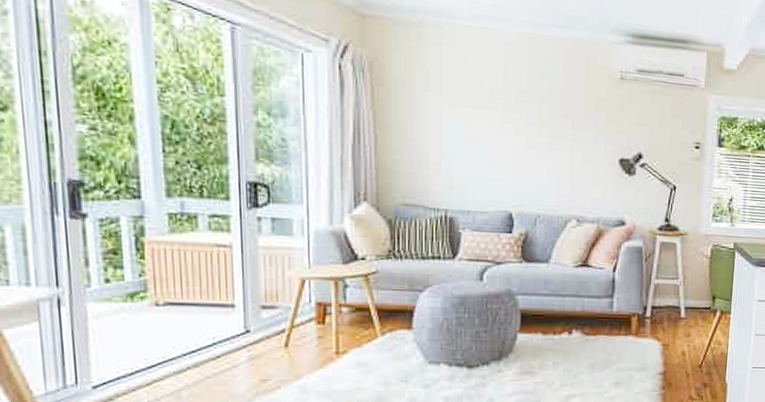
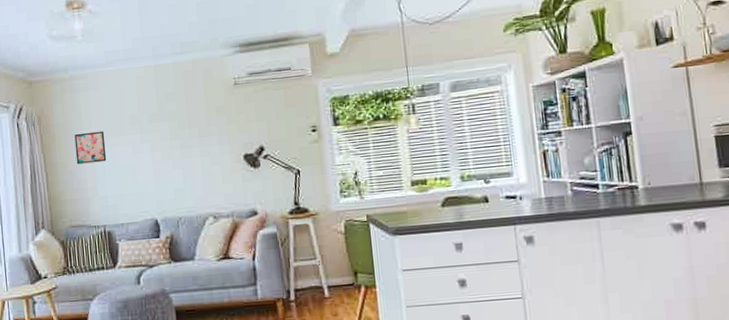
wall art: none [417,94,458,136] -> present [74,131,107,165]

